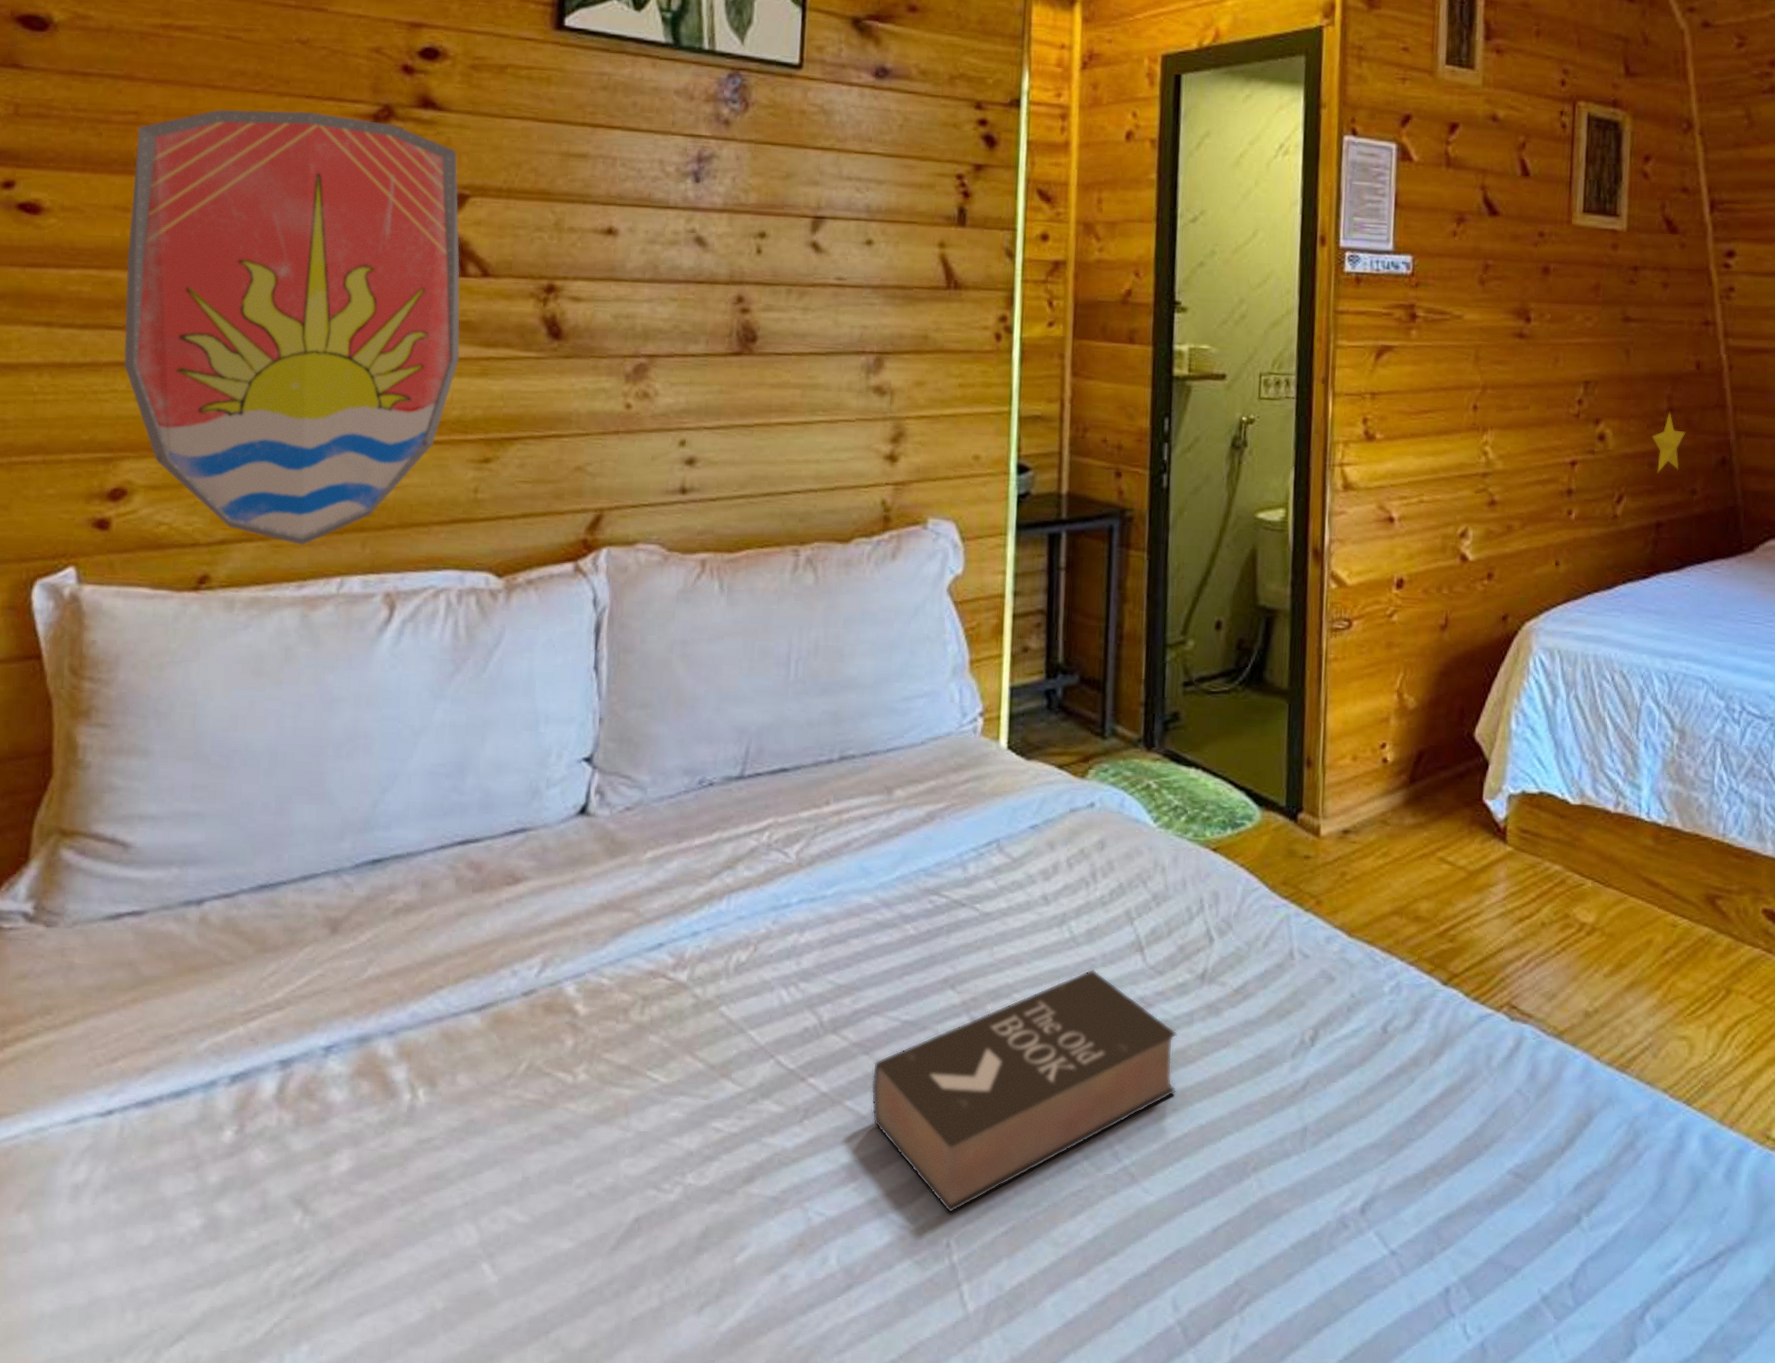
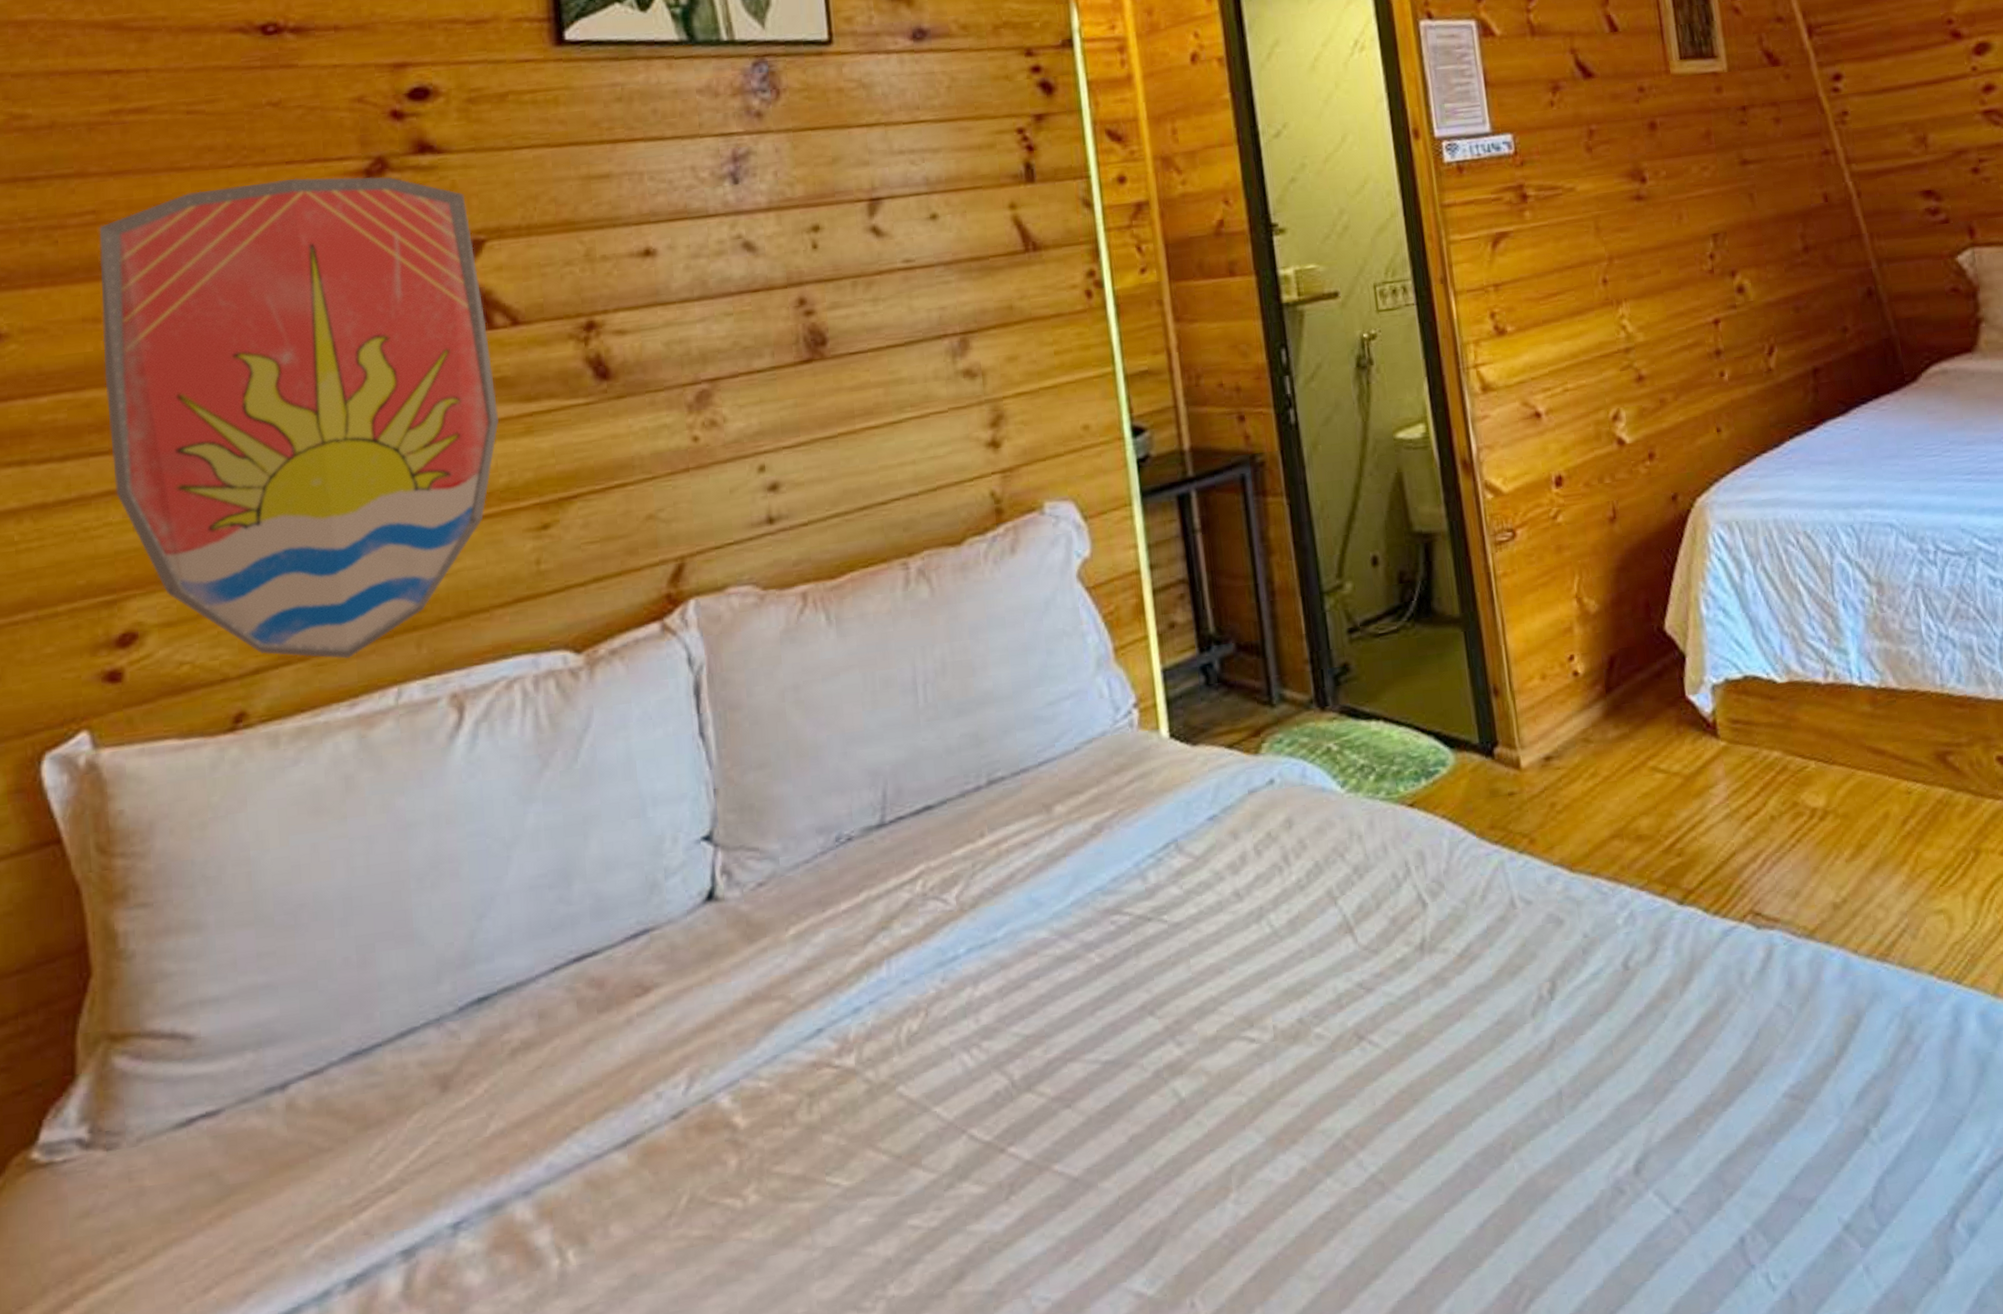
book: present [871,968,1177,1214] -> none [1077,962,1415,1269]
decorative star: present [1651,412,1685,473] -> none [1791,250,1825,317]

